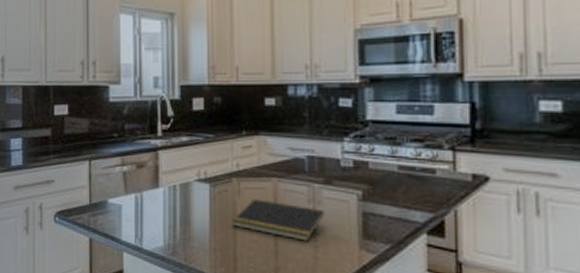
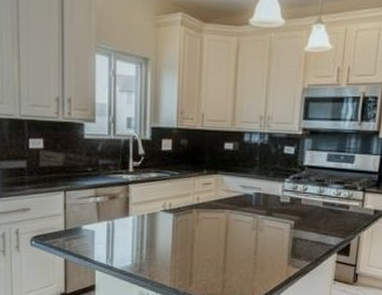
notepad: present [231,199,325,241] -> none [190,227,265,260]

